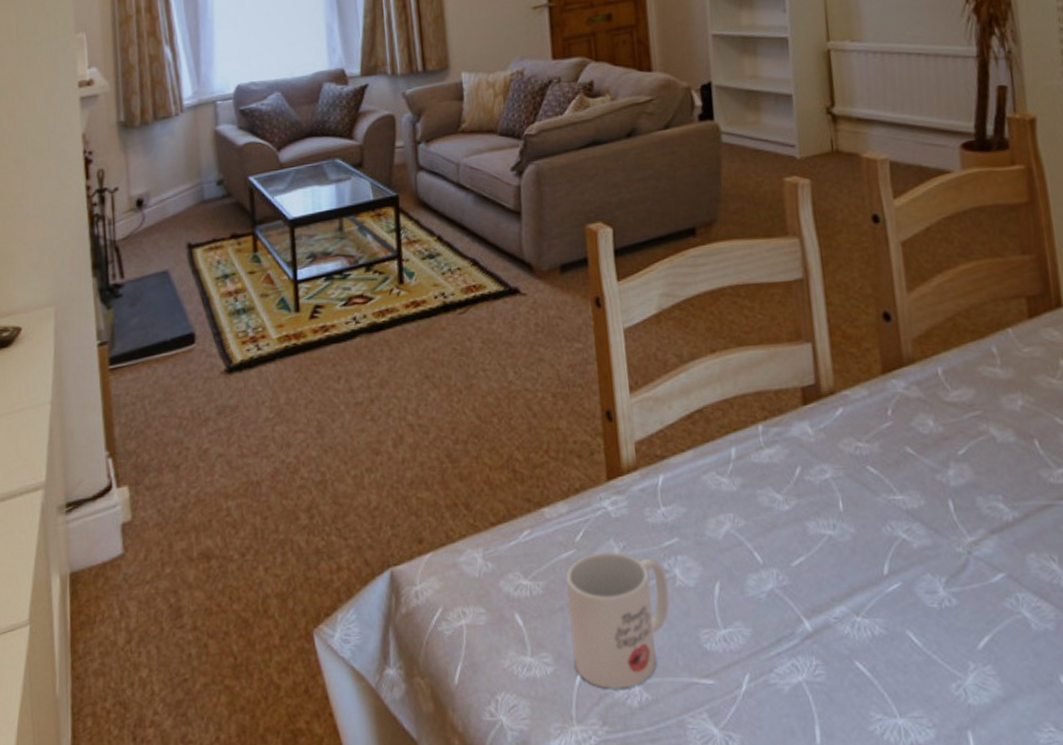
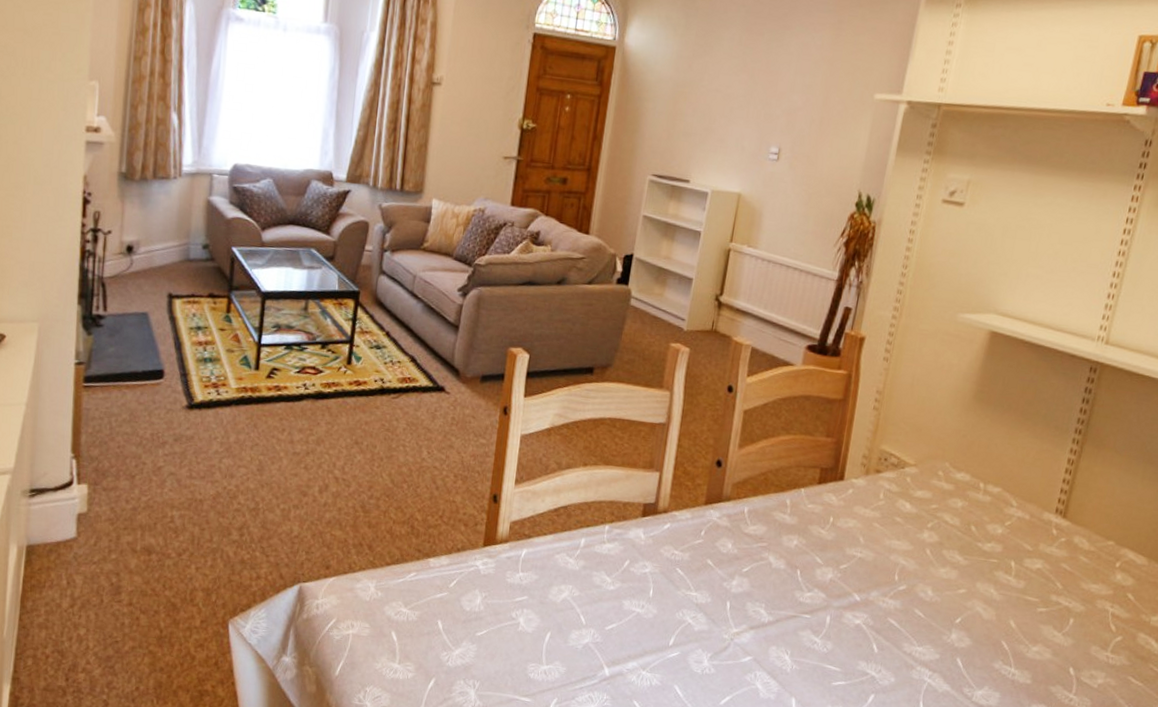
mug: present [566,551,670,689] -> none [430,597,513,696]

